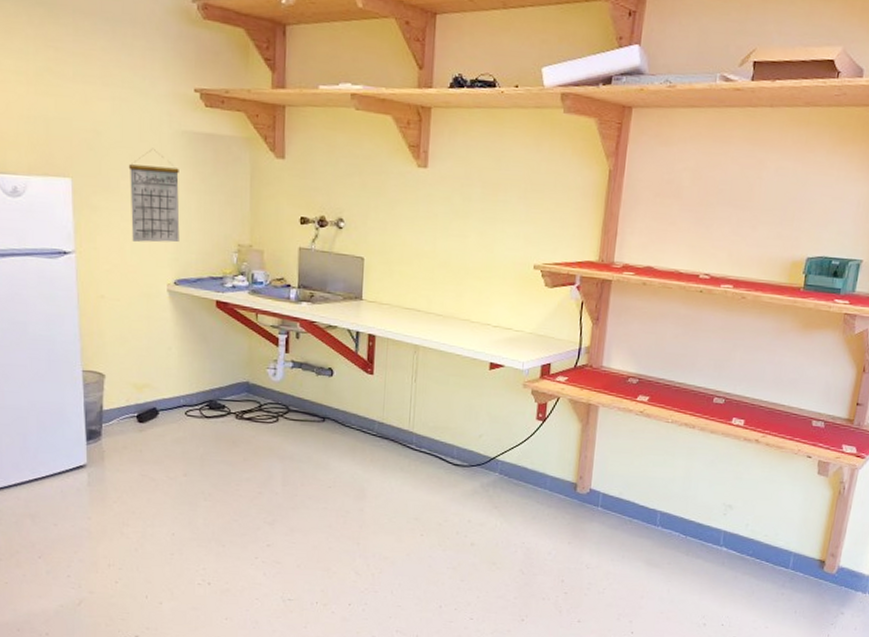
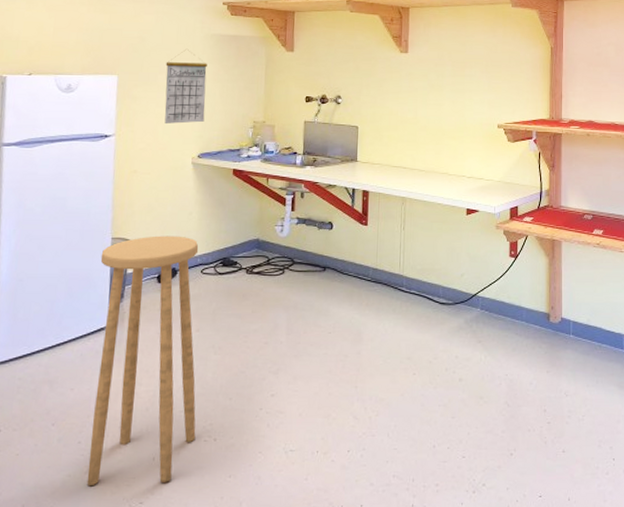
stool: none [72,371,189,620] -> present [86,235,199,485]

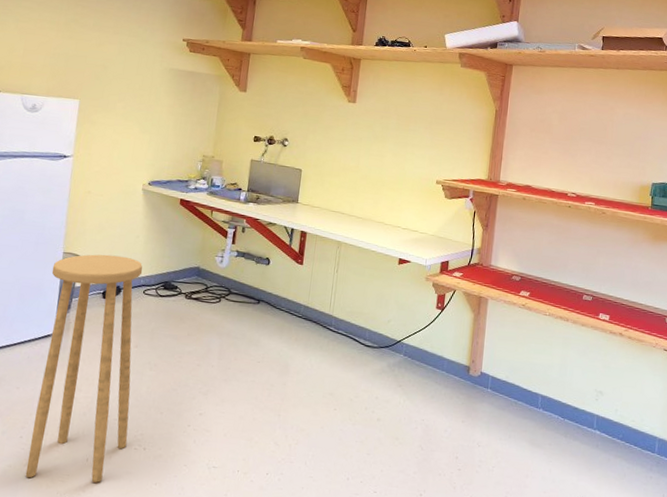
calendar: present [164,49,207,124] -> none [120,81,164,152]

